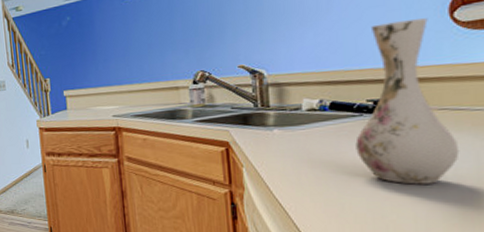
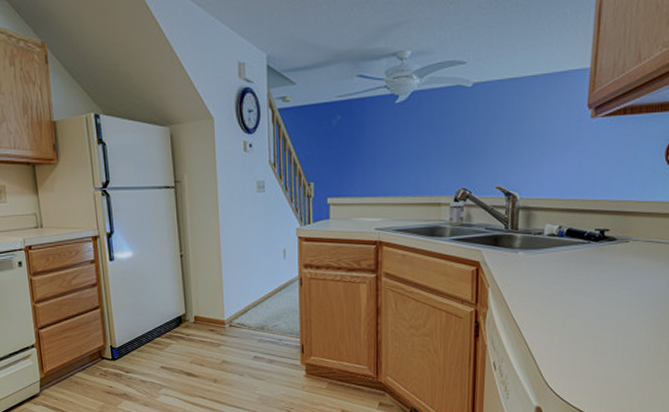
vase: present [355,18,460,185] -> none [581,158,656,307]

